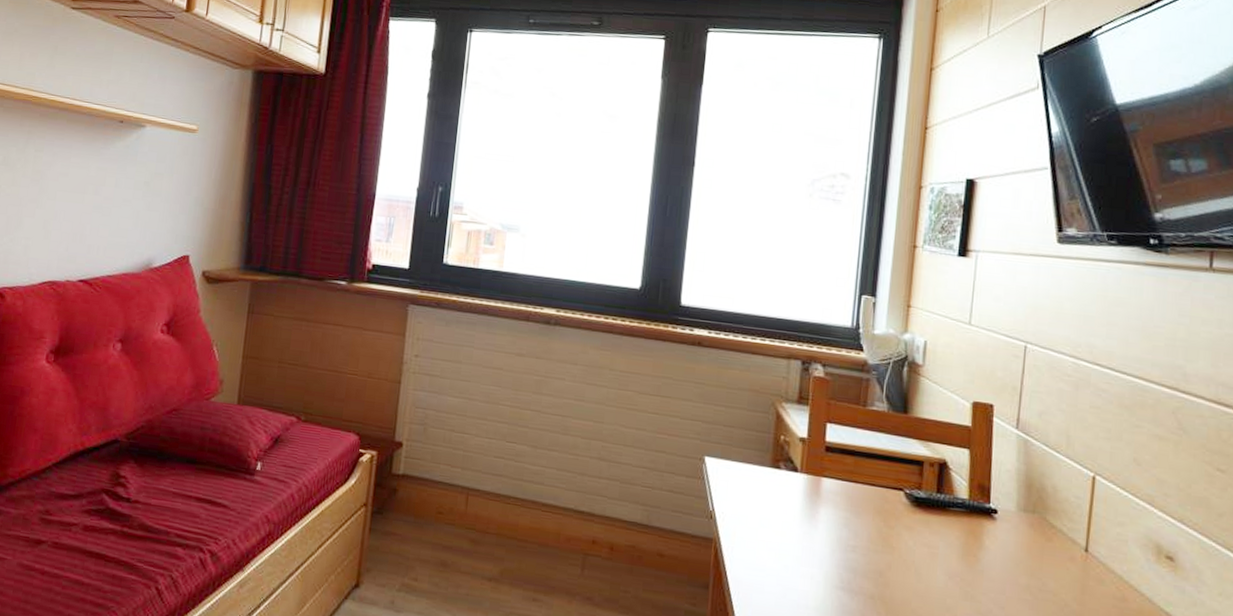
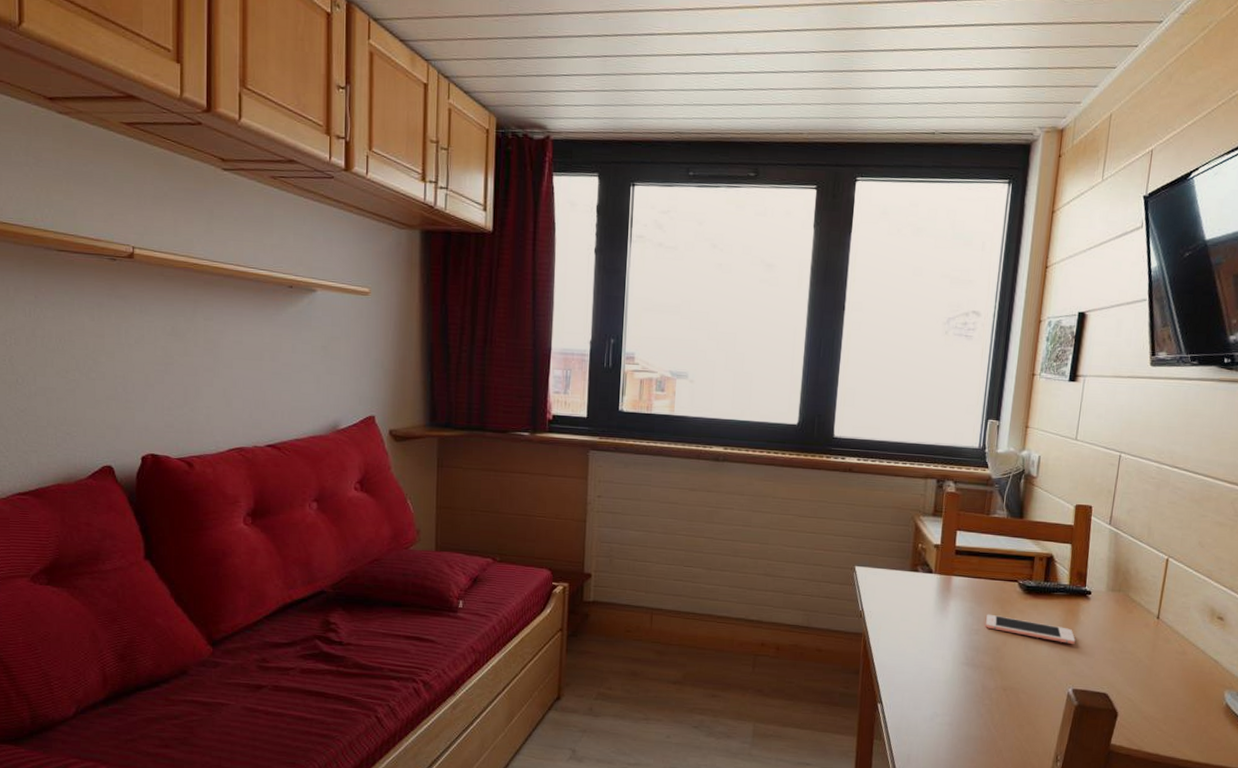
cell phone: none [865,527,980,576] -> present [986,614,1076,645]

